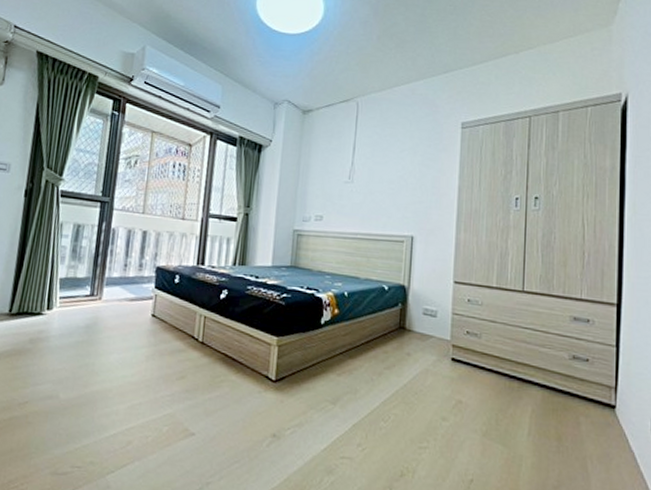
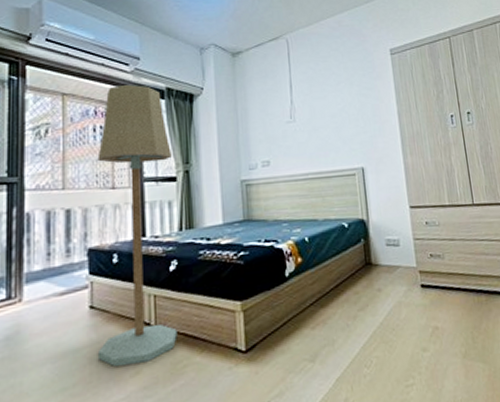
floor lamp: none [152,129,237,370] -> present [97,85,177,368]

